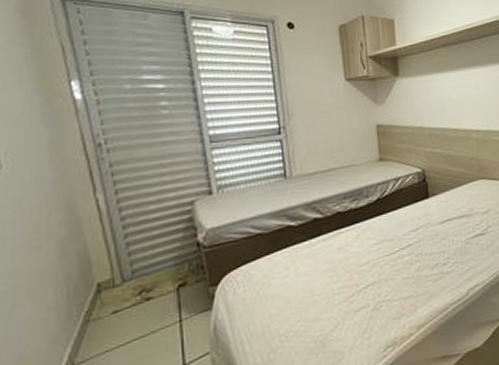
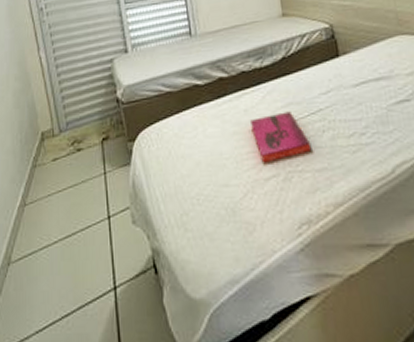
hardback book: none [342,248,400,296] -> present [249,111,312,163]

